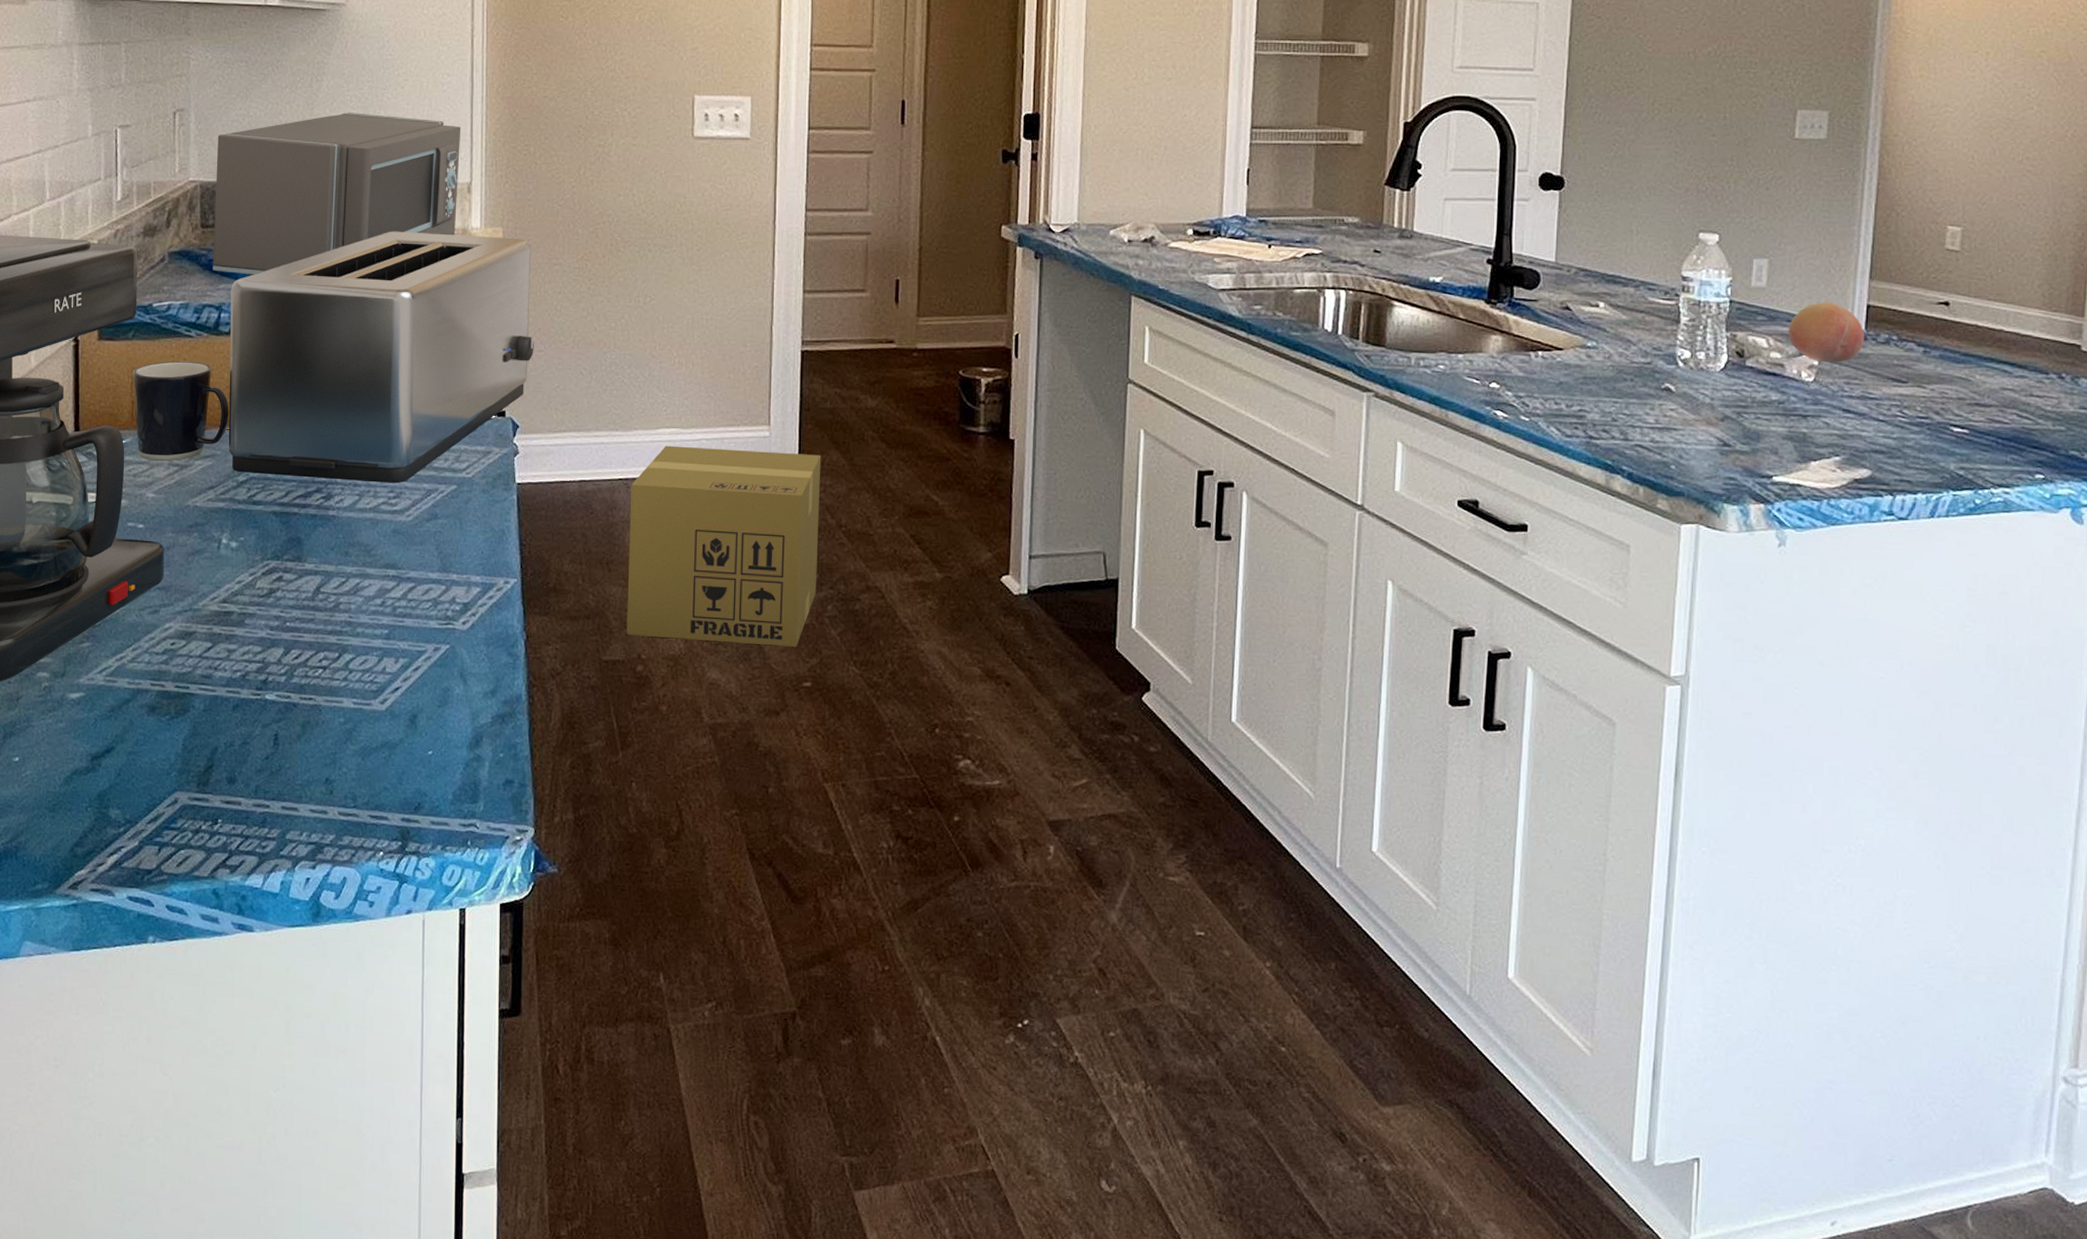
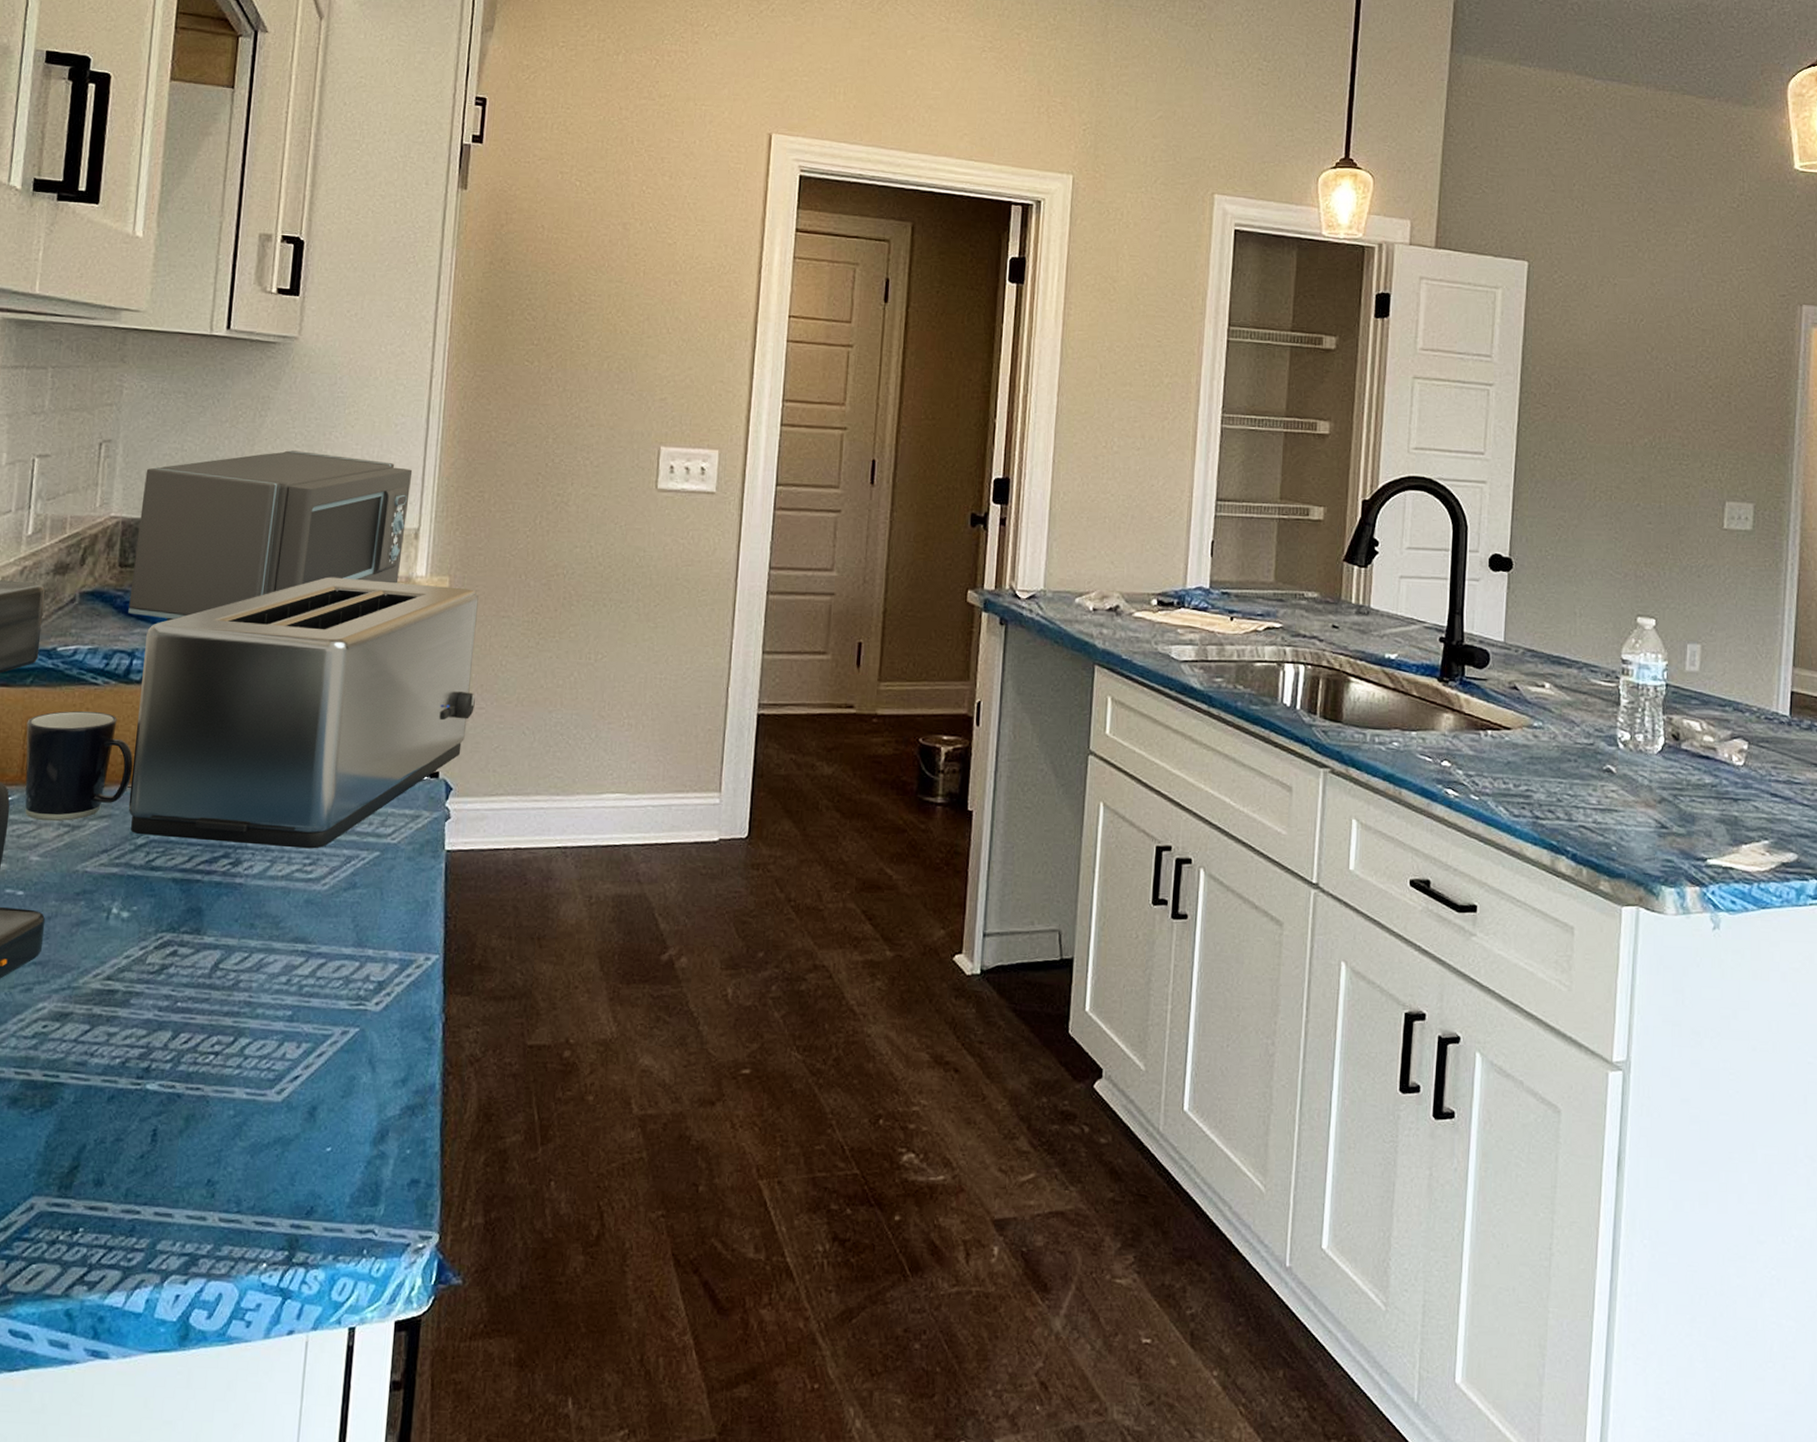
cardboard box: present [626,445,821,647] -> none [555,812,773,1031]
fruit: present [1788,301,1865,363] -> none [1720,687,1789,748]

